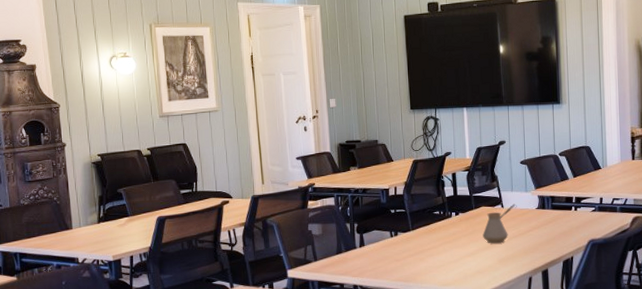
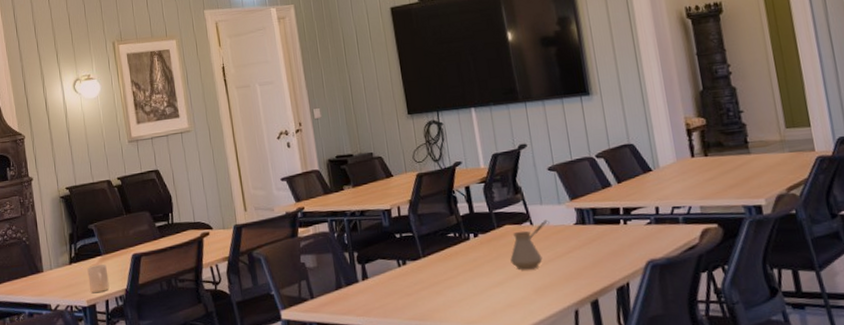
cup: none [114,224,135,250] -> present [87,264,110,293]

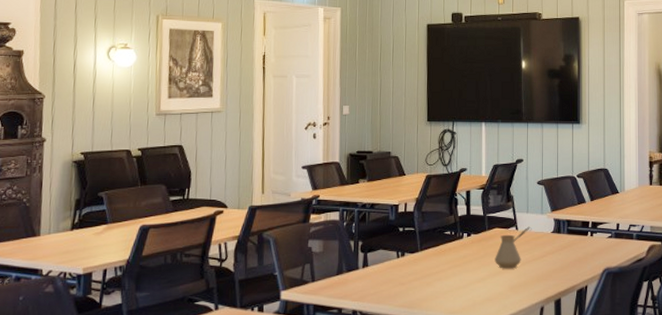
cup: present [87,264,110,293] -> none [88,232,112,262]

